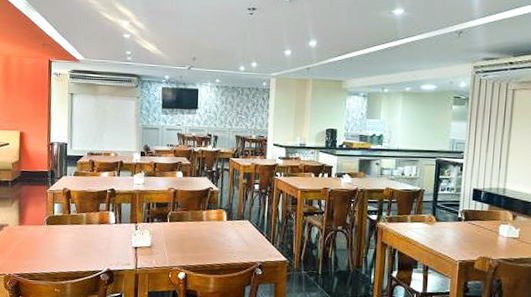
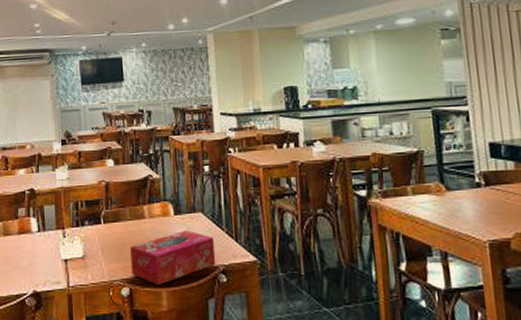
tissue box: none [188,232,256,273] -> present [130,230,216,286]

